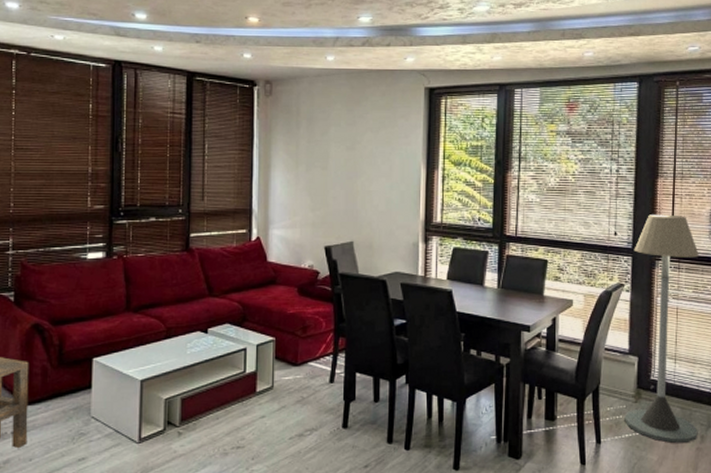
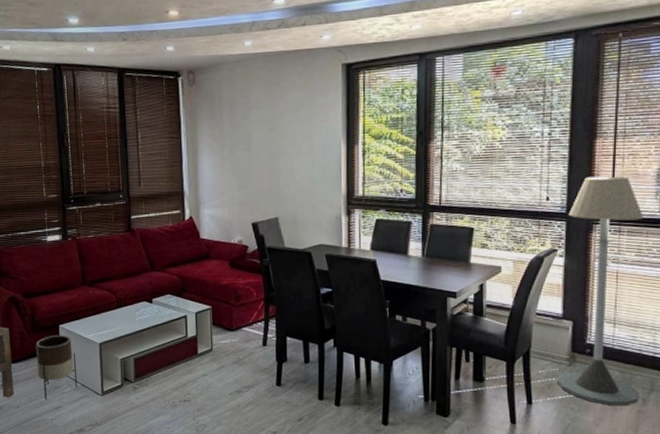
planter: none [59,370,111,449] -> present [35,334,77,399]

